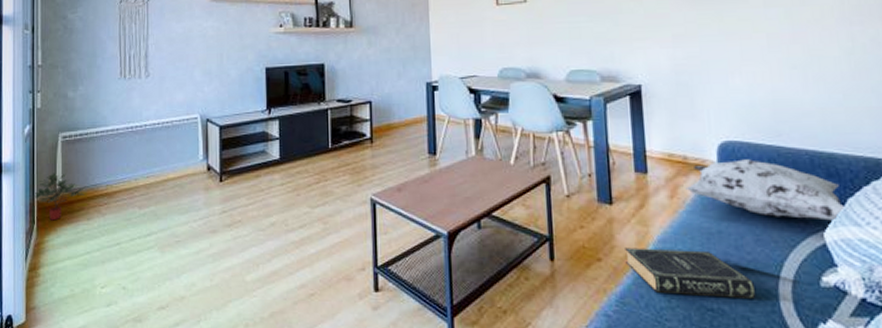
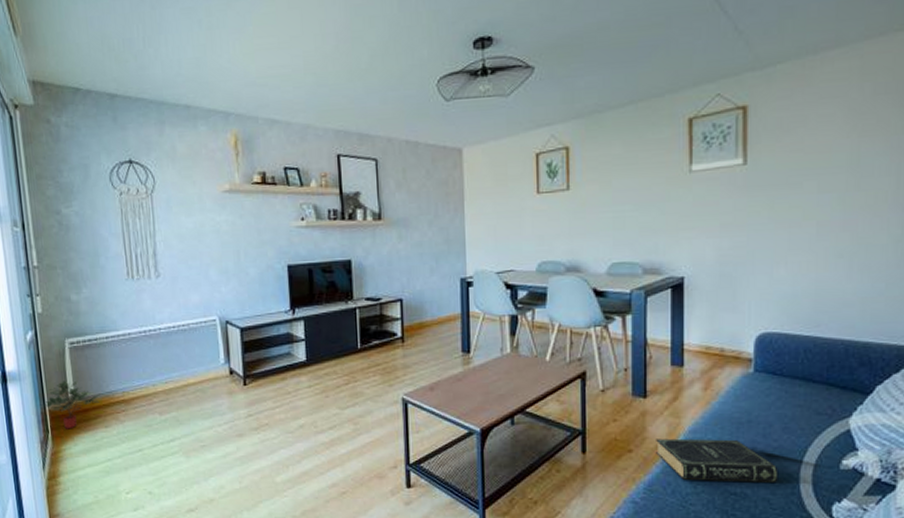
decorative pillow: present [685,159,849,221] -> none [720,350,876,408]

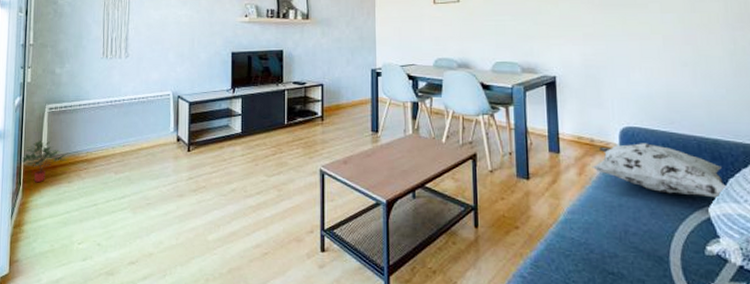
book: present [656,438,779,482] -> none [539,217,651,264]
decorative pillow: none [720,350,876,408] -> present [592,143,730,198]

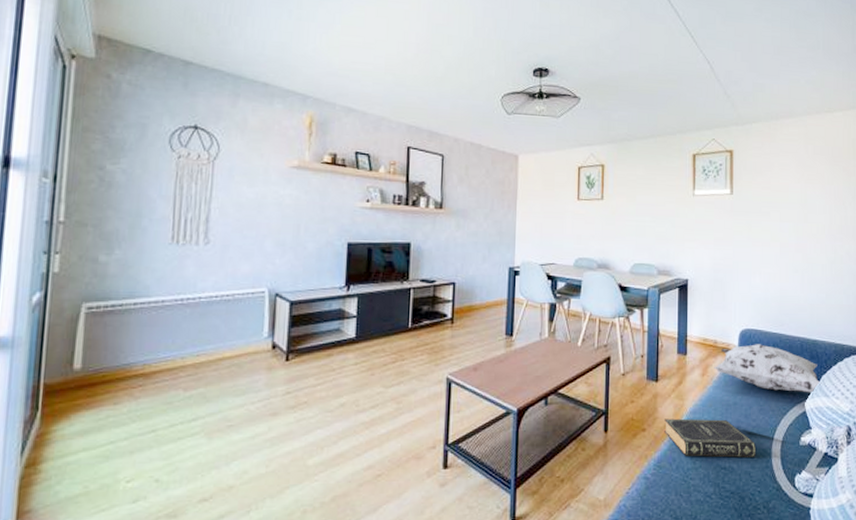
potted plant: present [21,140,69,183] -> none [40,350,117,406]
book: none [539,217,651,264] -> present [664,418,757,458]

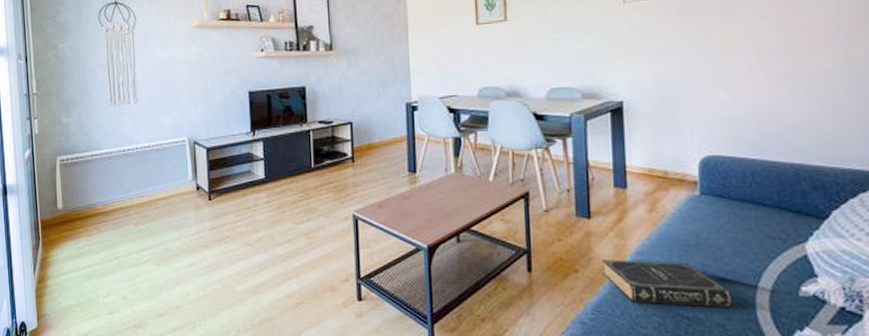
decorative pillow: present [714,344,822,393] -> none [665,173,833,233]

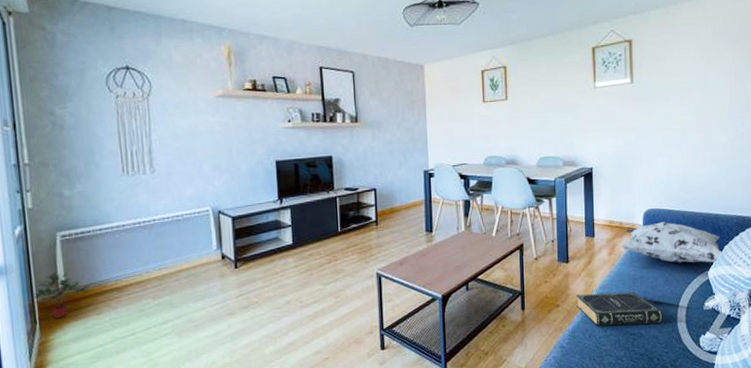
potted plant: none [38,193,86,237] -> present [33,271,94,319]
decorative pillow: none [665,173,833,233] -> present [620,222,724,263]

